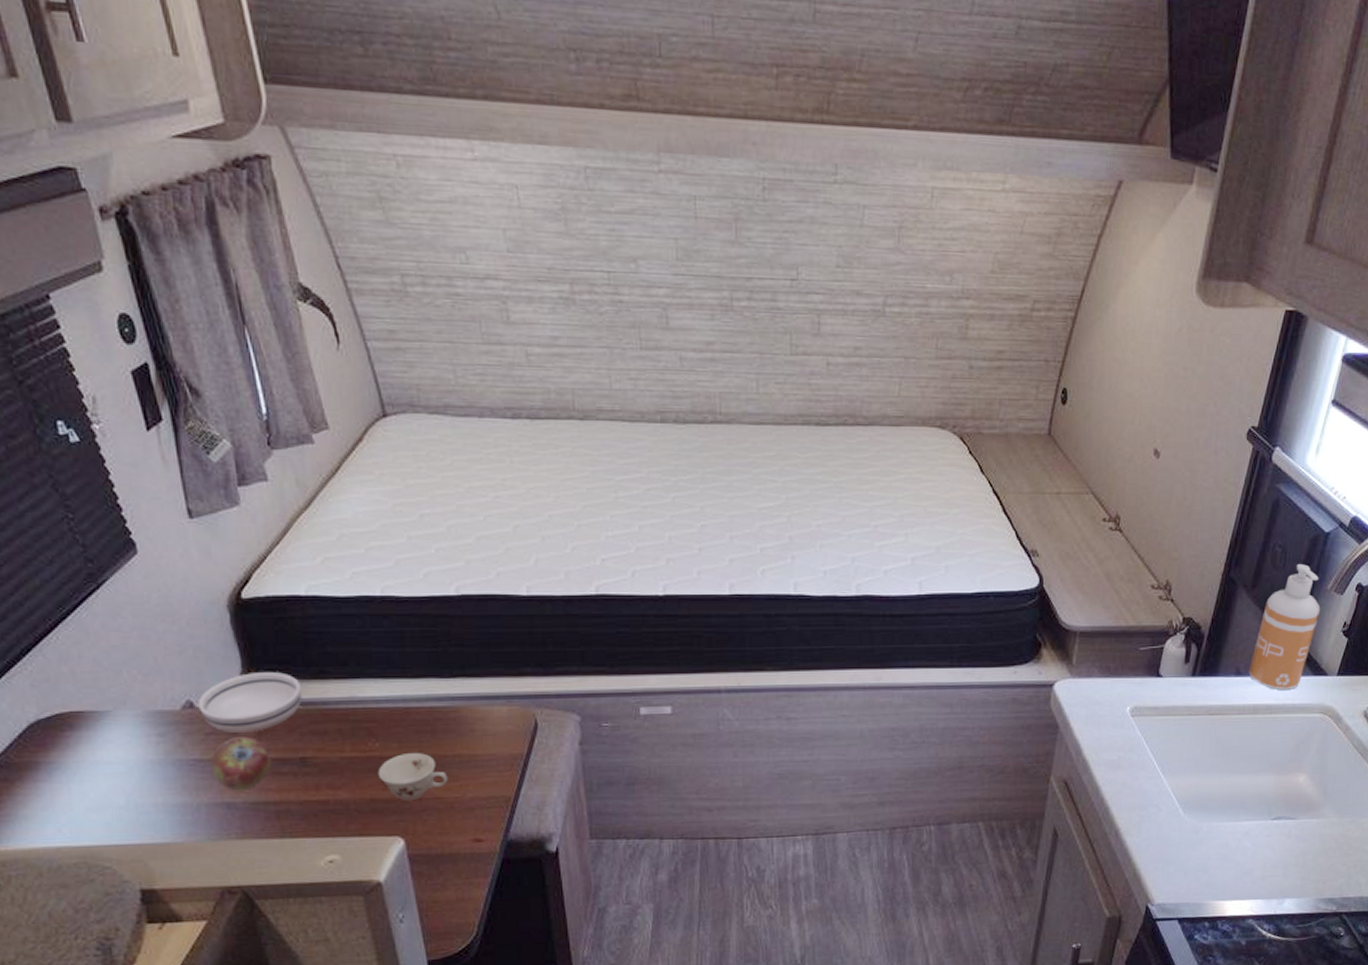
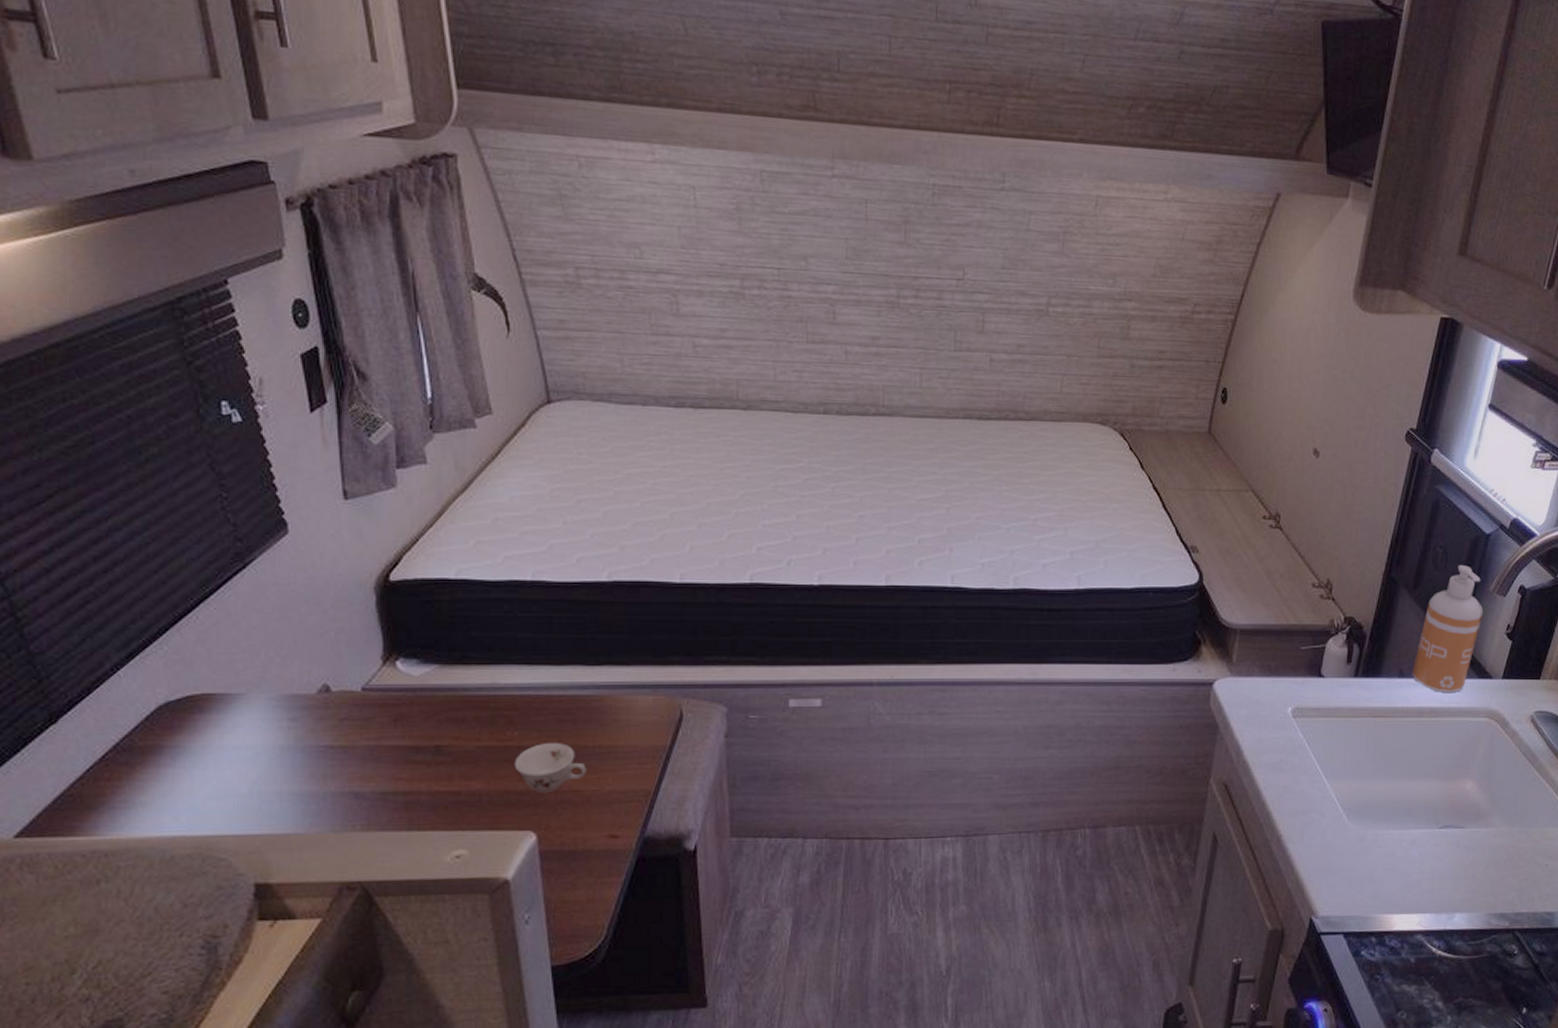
bowl: present [197,671,303,734] -> none [334,655,443,720]
fruit: present [210,737,271,791] -> none [341,723,404,780]

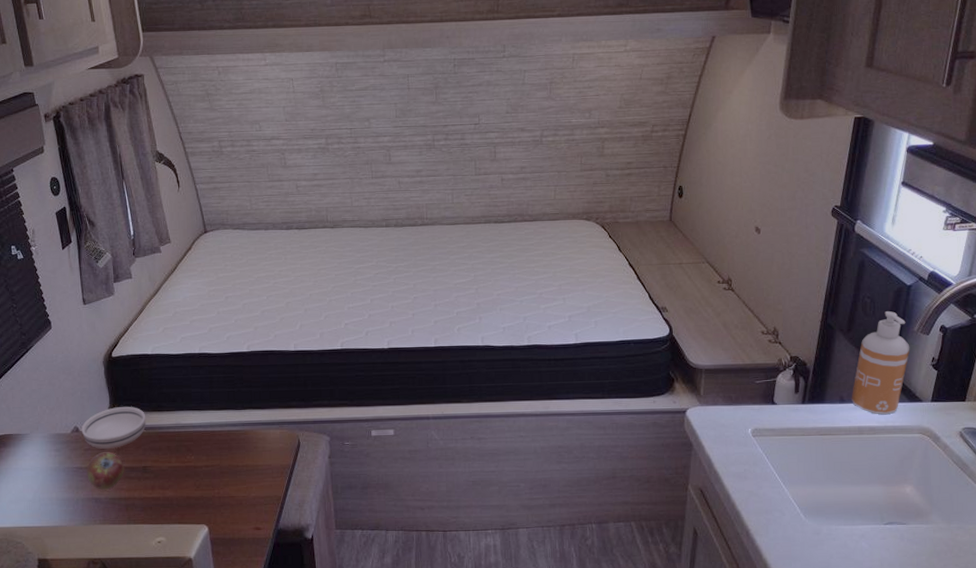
bowl: none [334,655,443,720] -> present [81,406,146,450]
fruit: none [341,723,404,780] -> present [87,452,124,490]
teacup: present [514,742,587,794] -> none [192,463,239,499]

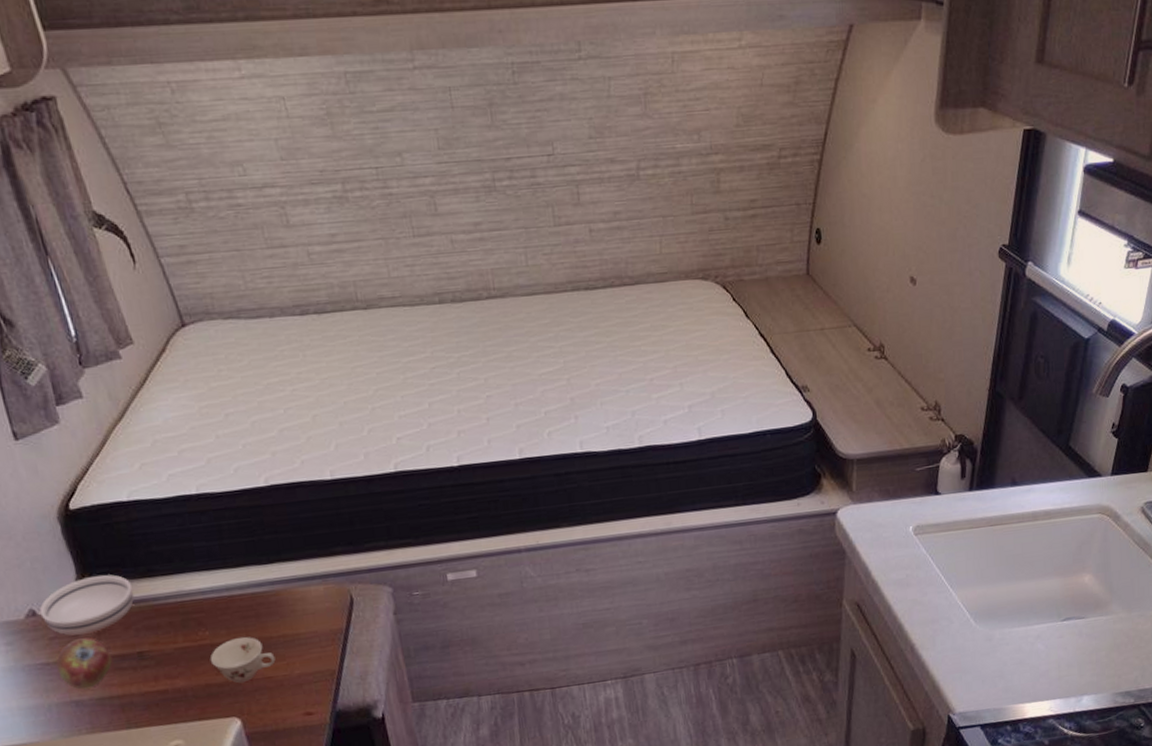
teacup: none [192,463,239,499] -> present [209,636,276,684]
soap dispenser: present [851,311,910,415] -> none [1024,371,1088,496]

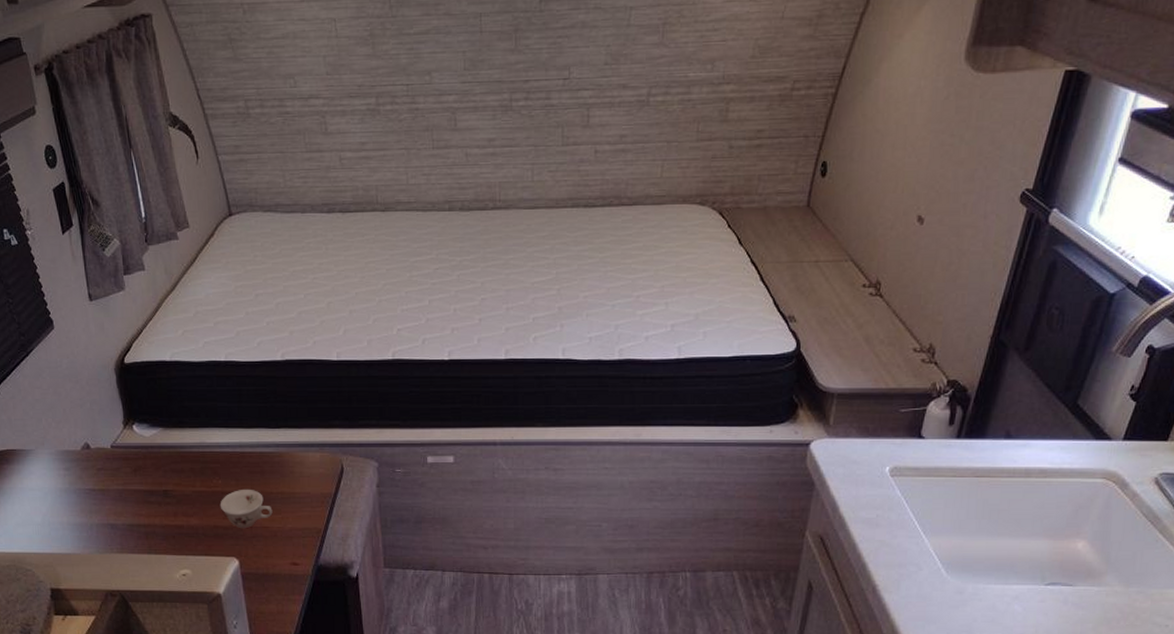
bowl: present [39,574,135,636] -> none [92,421,166,470]
fruit: present [56,638,112,690] -> none [100,473,143,515]

